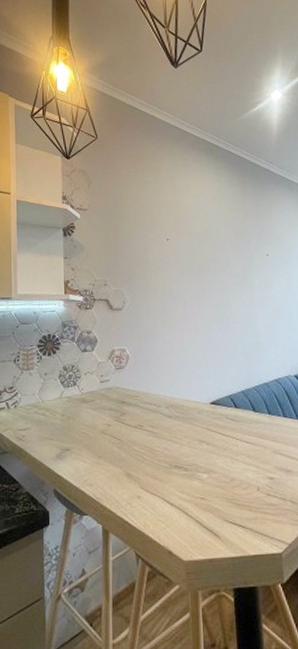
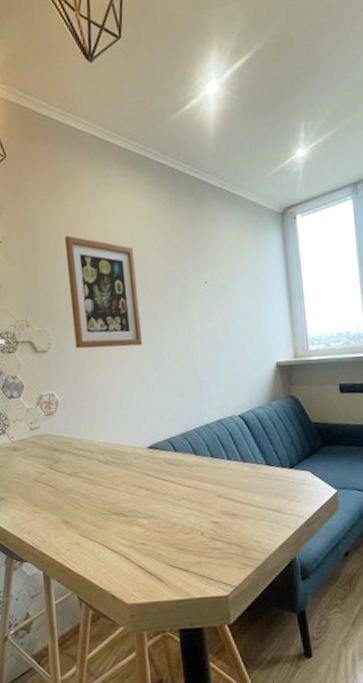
wall art: none [145,208,210,309] -> present [65,235,143,349]

